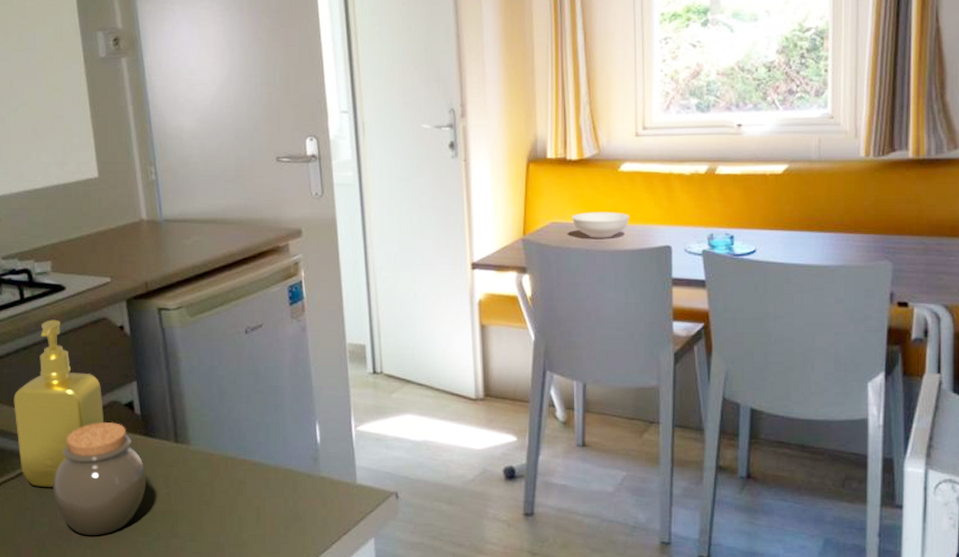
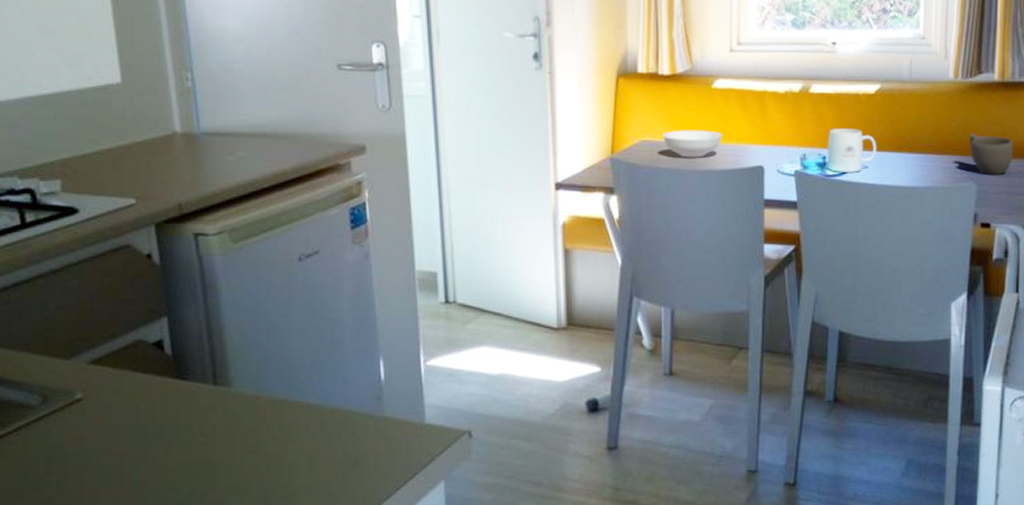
soap dispenser: present [13,319,105,488] -> none [11,247,127,442]
jar: present [53,421,147,535] -> none [62,363,179,494]
mug: none [734,209,786,252] -> present [827,129,877,172]
cup: none [882,211,931,254] -> present [969,133,1014,176]

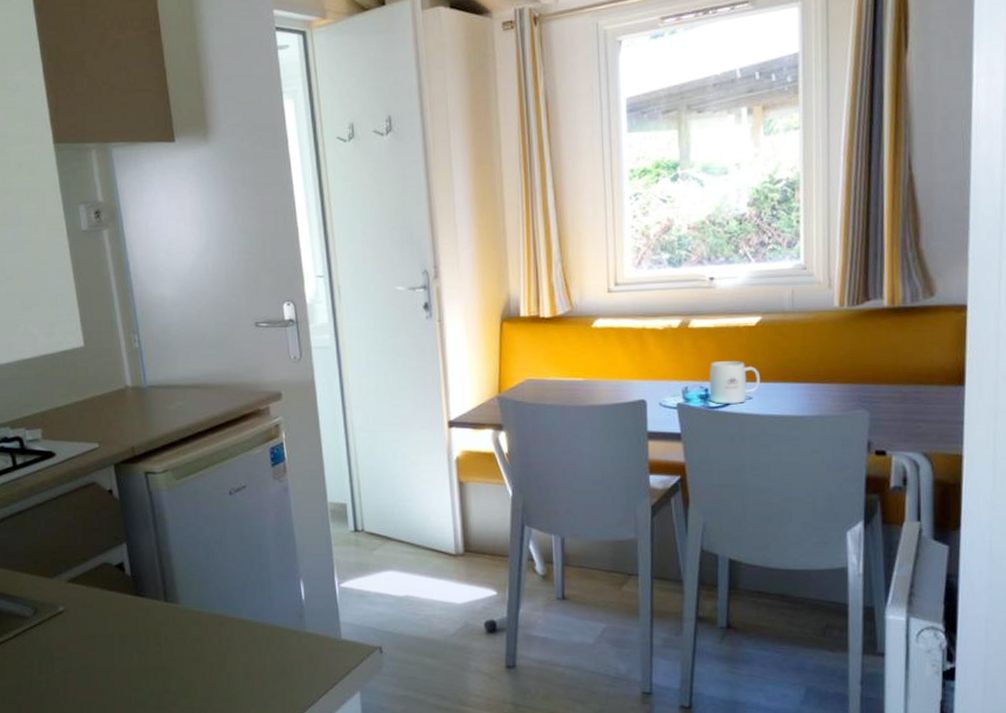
bowl: present [661,130,723,158] -> none [545,368,605,394]
cup: present [969,133,1014,176] -> none [858,360,908,403]

